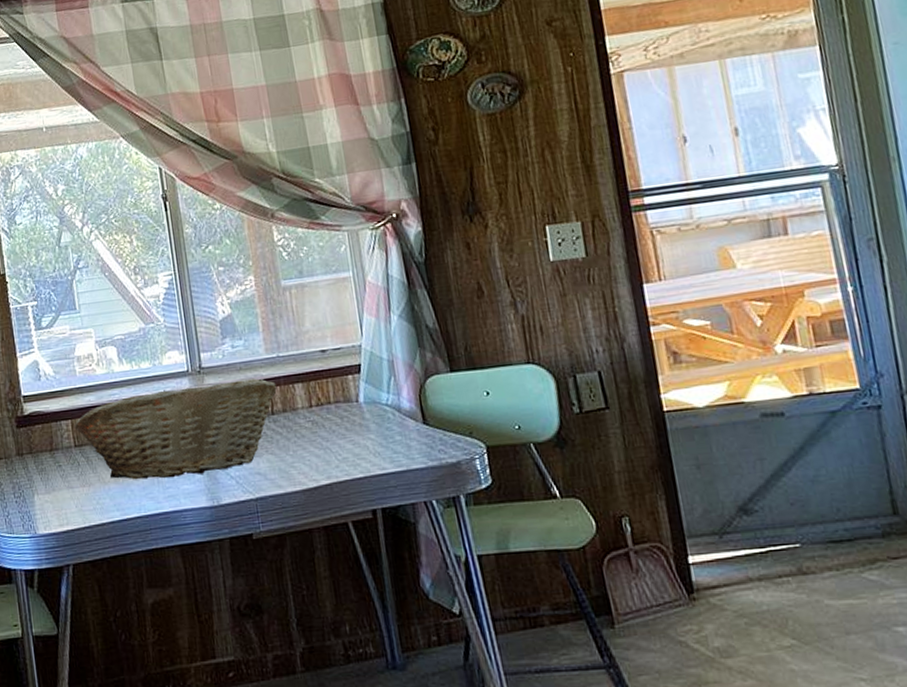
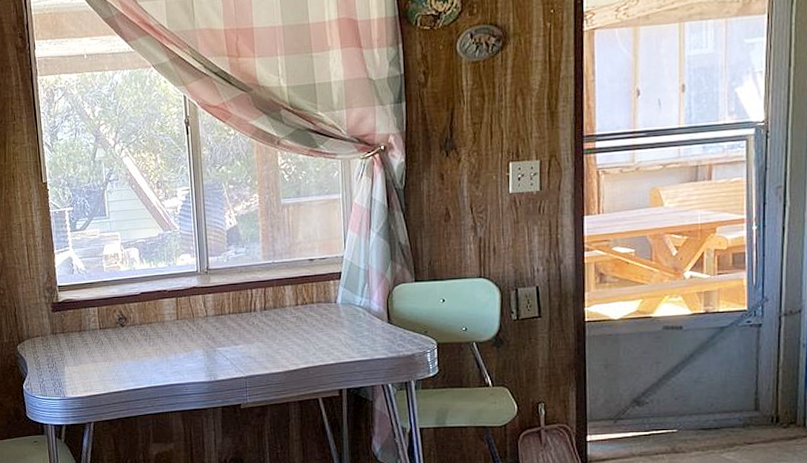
fruit basket: present [74,377,277,480] -> none [100,279,270,358]

